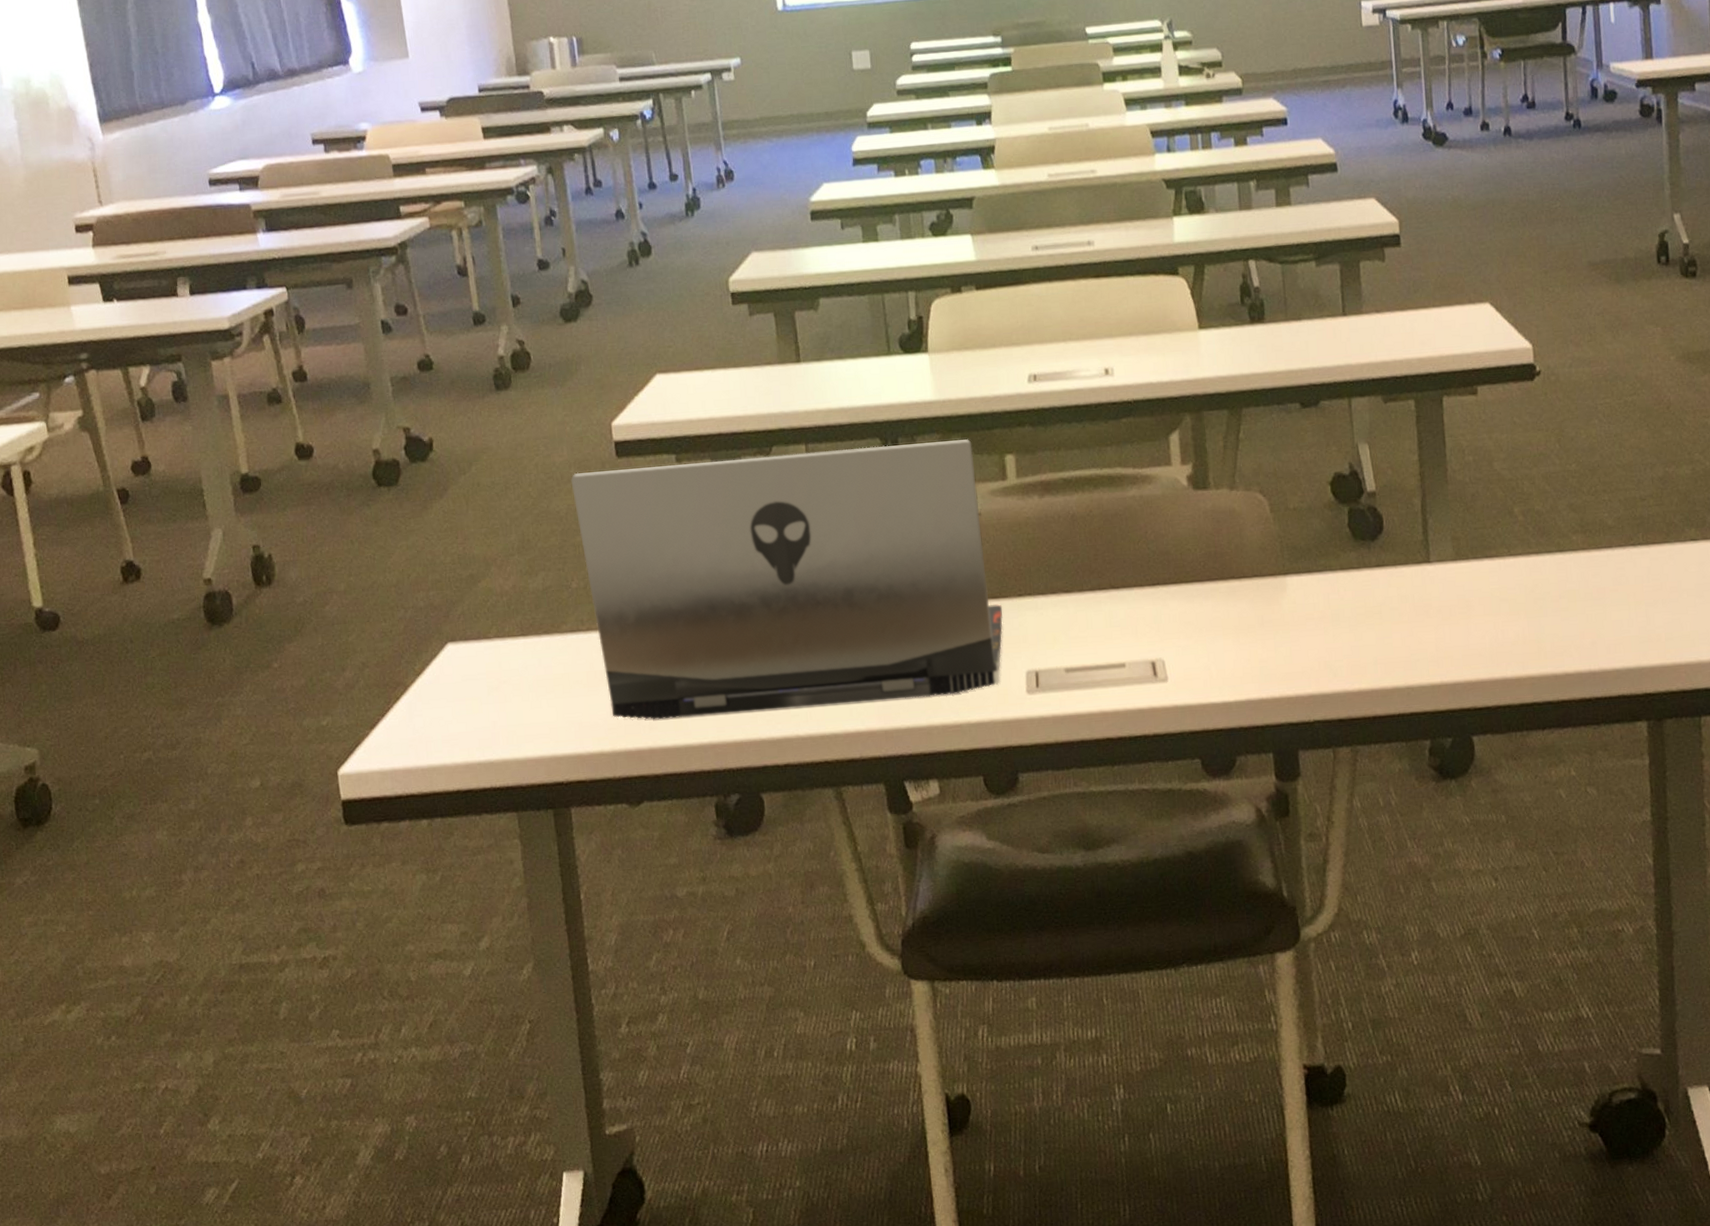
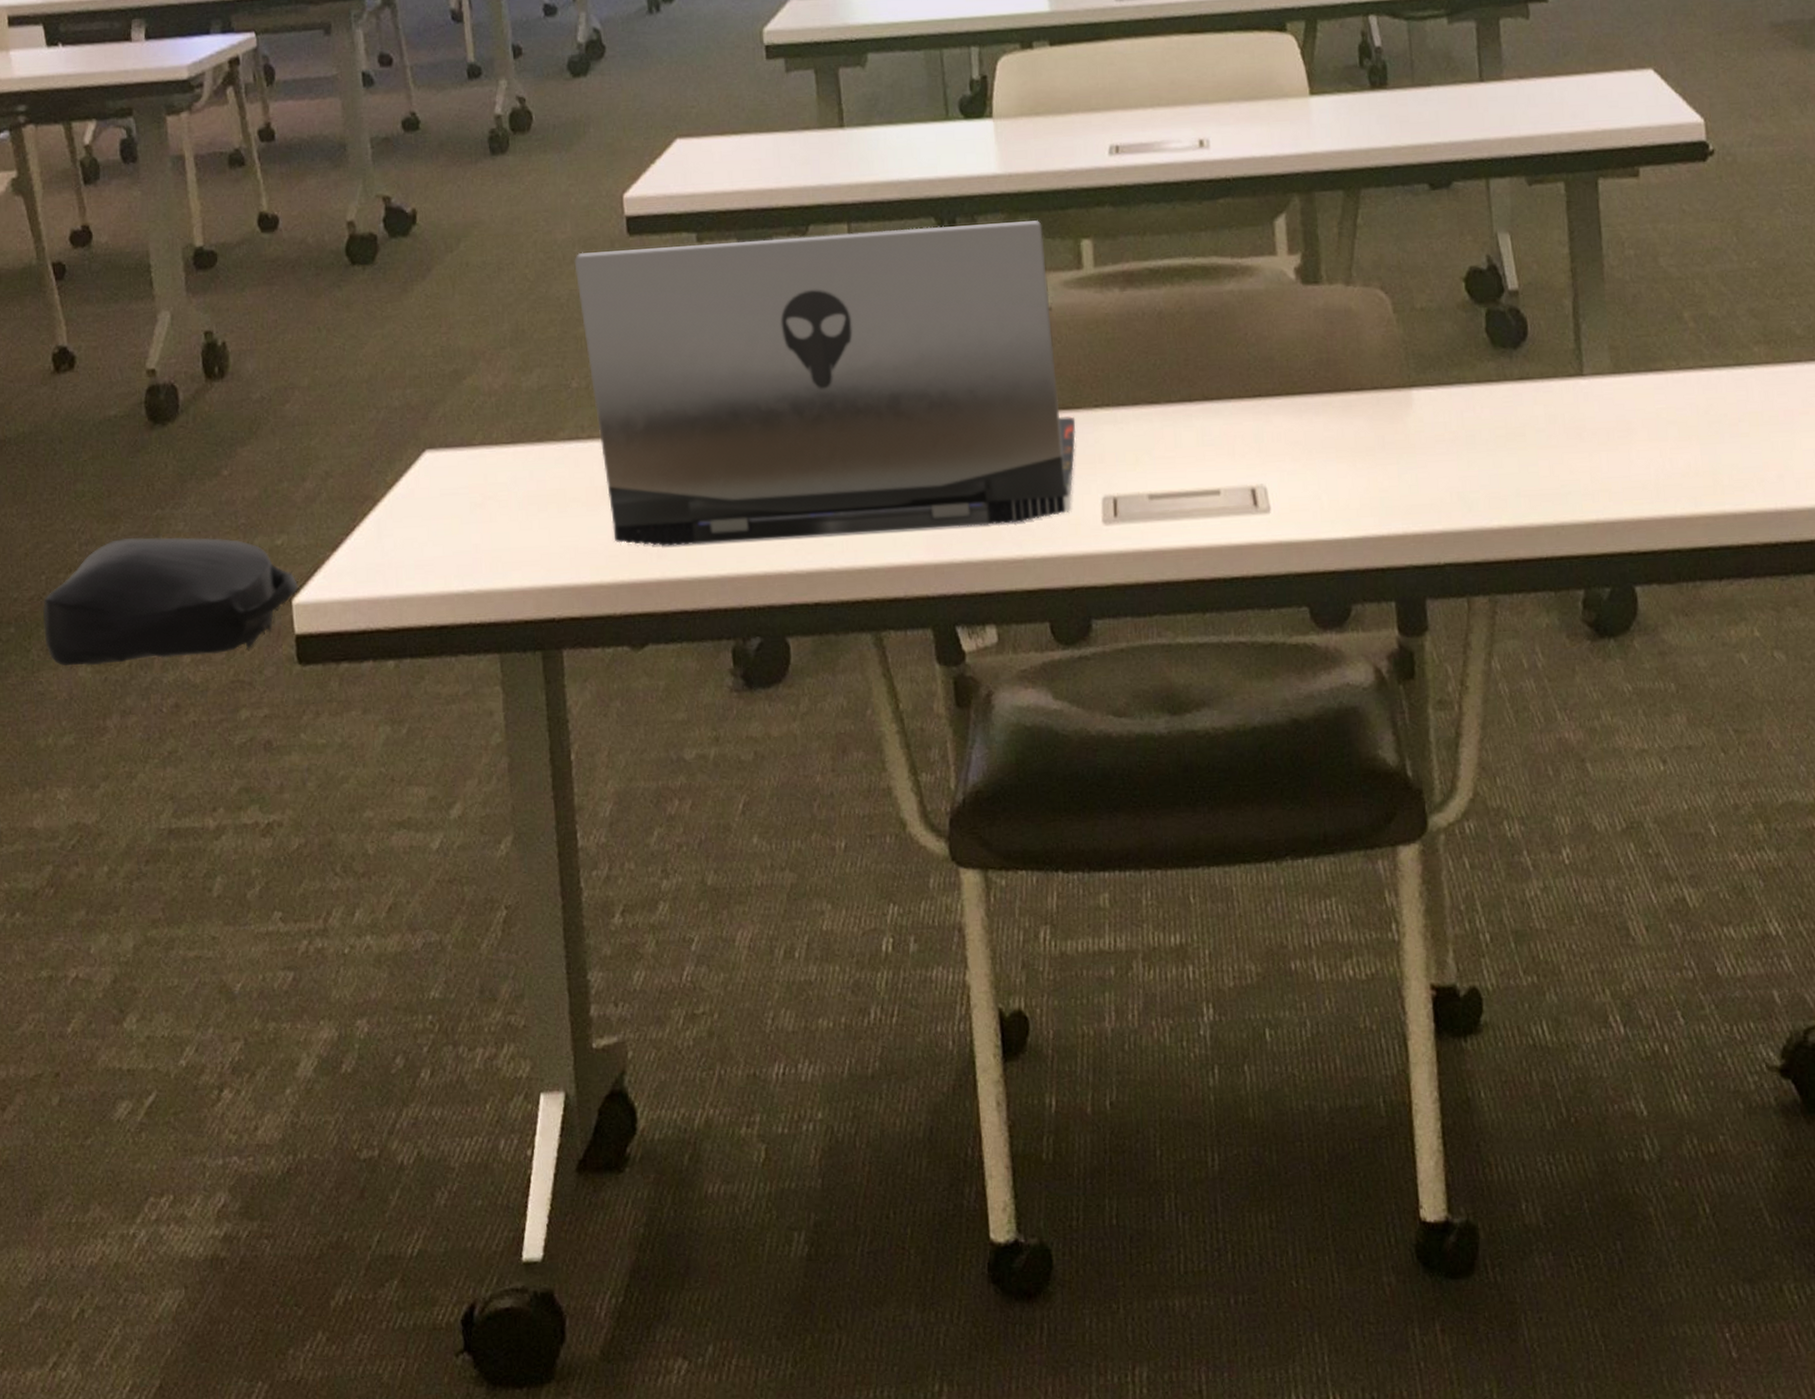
backpack: none [122,720,342,830] -> present [42,537,298,666]

